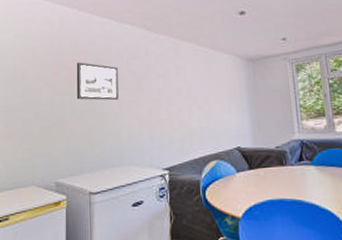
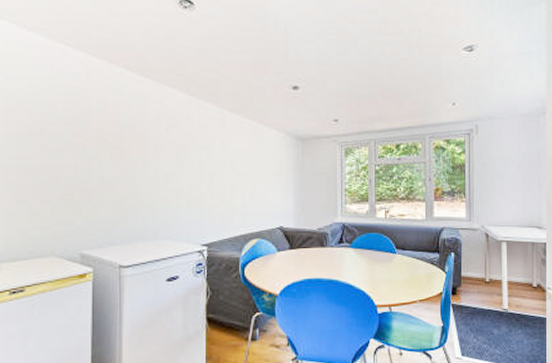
picture frame: present [76,62,119,101] -> none [106,123,155,170]

